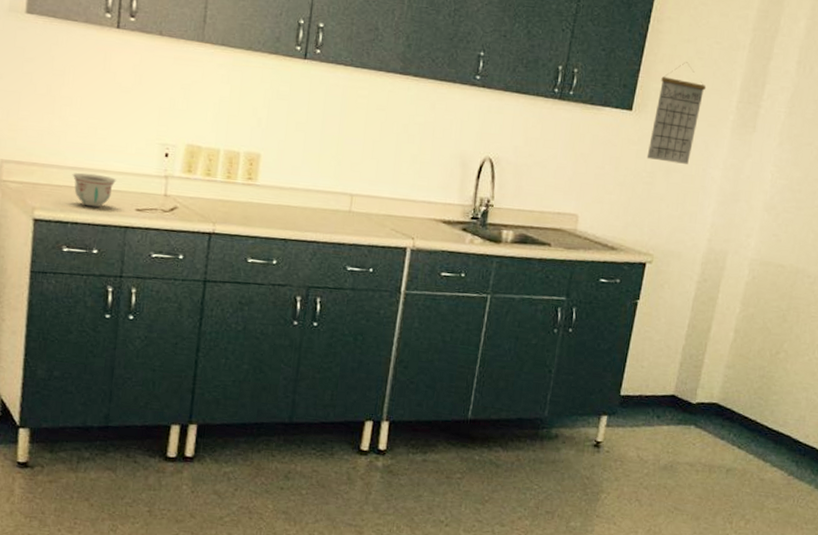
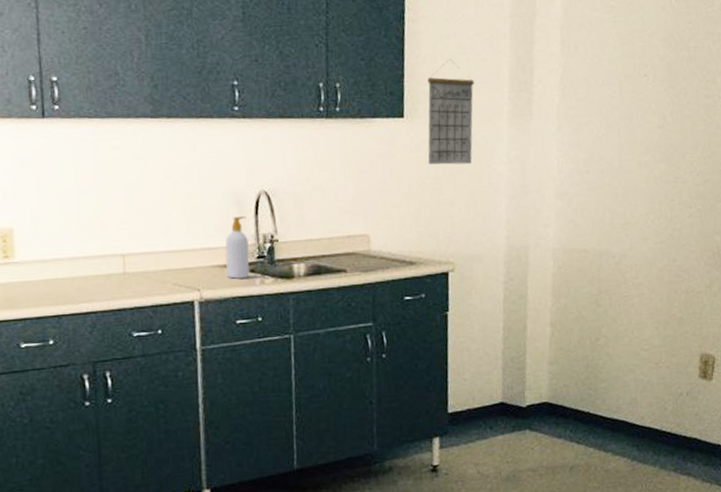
soap bottle: none [440,177,468,235] -> present [225,216,250,279]

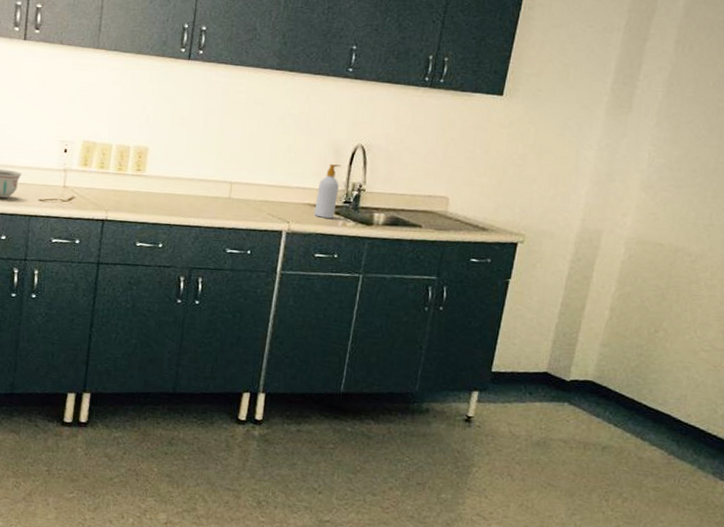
calendar: present [427,59,475,165] -> none [518,46,580,146]

